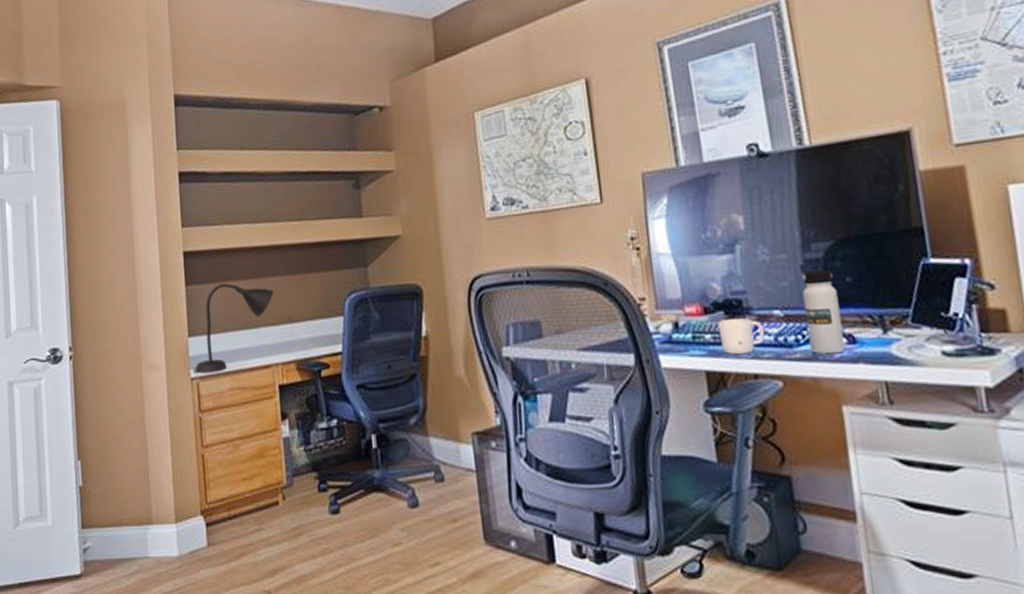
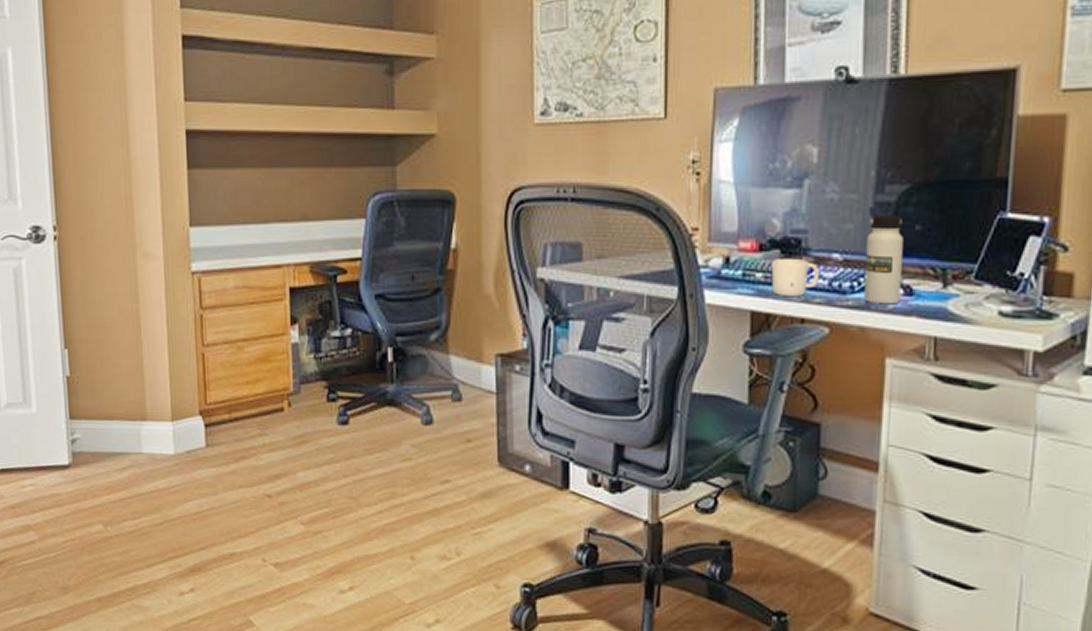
desk lamp: present [192,283,274,374] -> none [193,171,289,268]

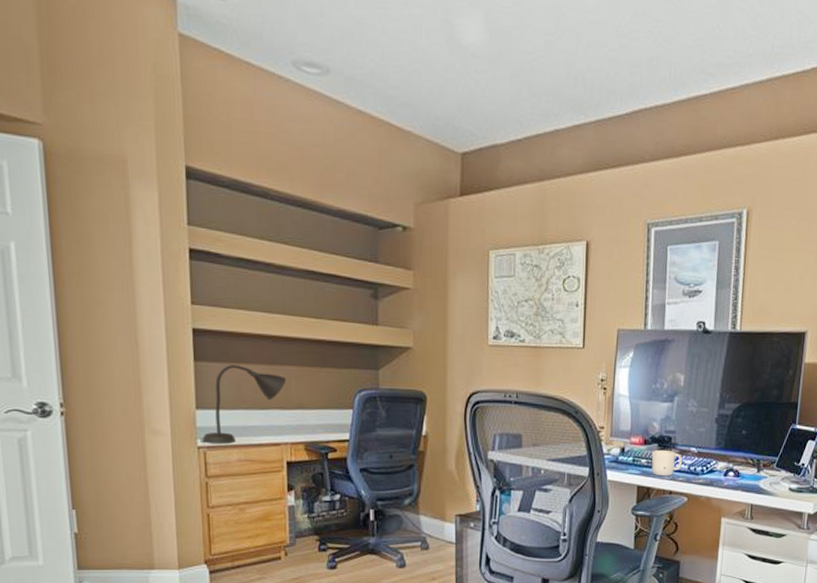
desk lamp: none [193,171,289,268] -> present [199,365,287,445]
water bottle: present [864,215,903,305] -> none [710,423,735,483]

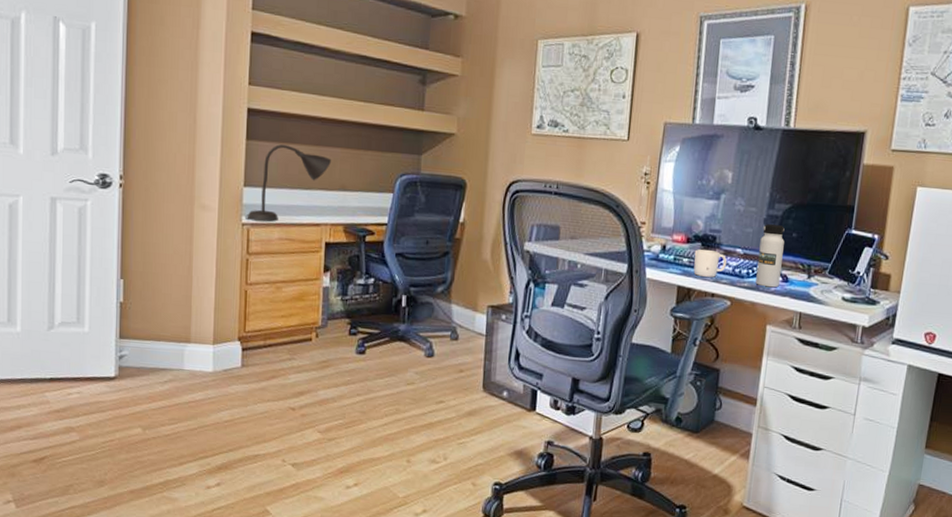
water bottle: none [710,423,735,483] -> present [755,224,785,288]

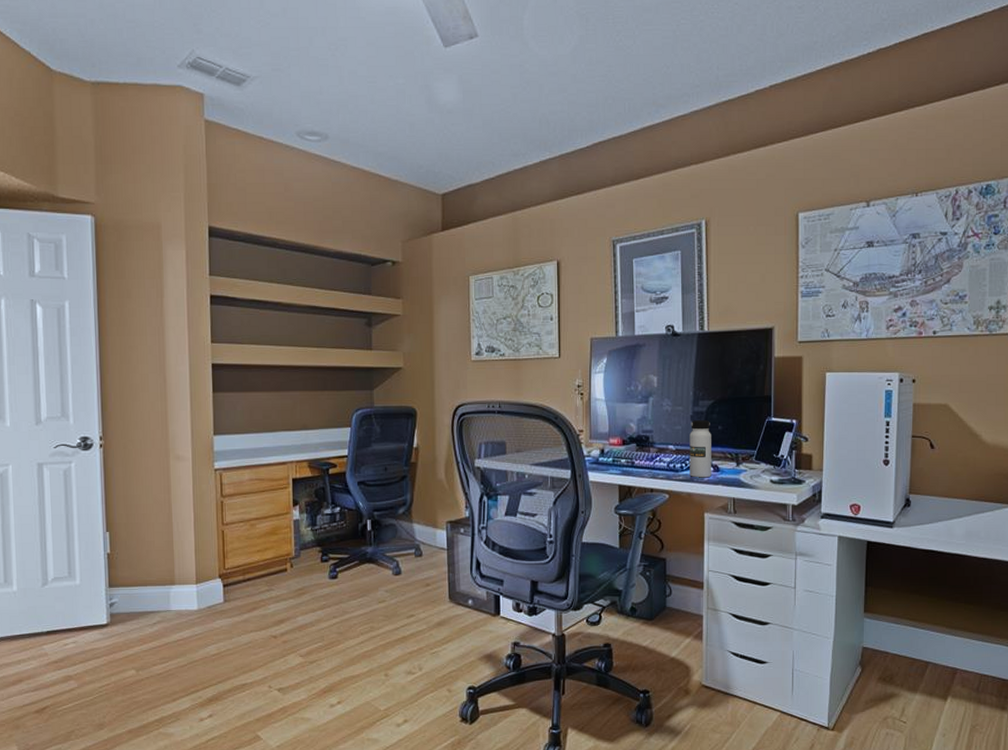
desk lamp: present [244,144,332,223] -> none [216,394,293,466]
mug: present [693,249,727,277] -> none [631,450,661,474]

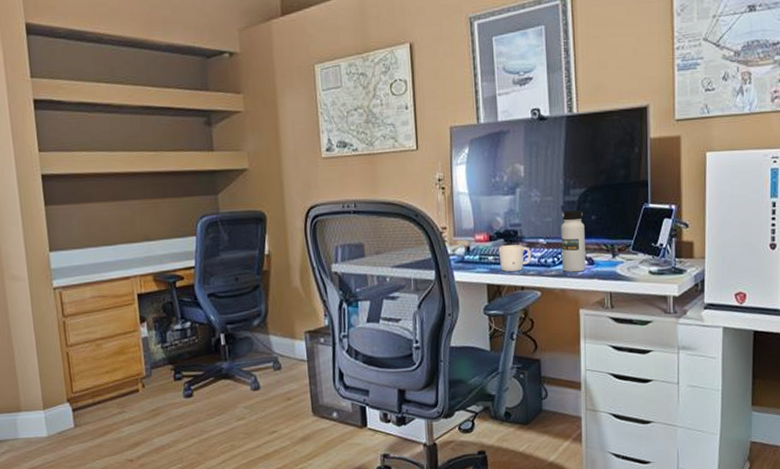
mug: none [631,450,661,474] -> present [498,245,531,272]

